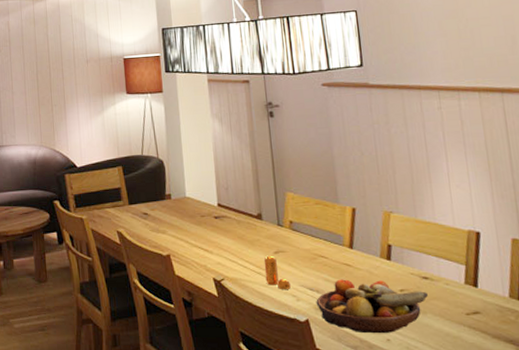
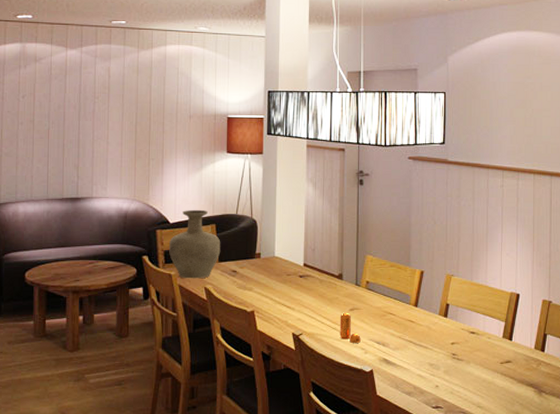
vase: none [78,152,130,223] -> present [169,209,221,279]
fruit bowl: present [316,279,428,334] -> none [381,334,473,381]

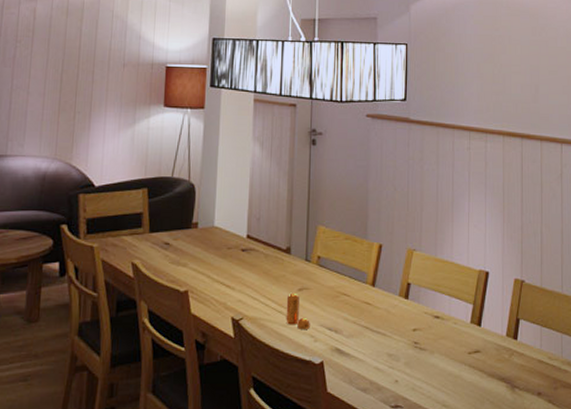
vase: present [169,209,221,279] -> none [92,170,153,252]

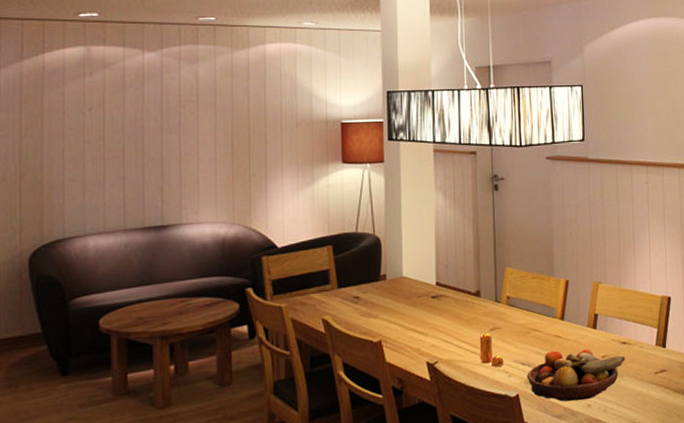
fruit bowl: none [333,318,437,375] -> present [527,349,625,402]

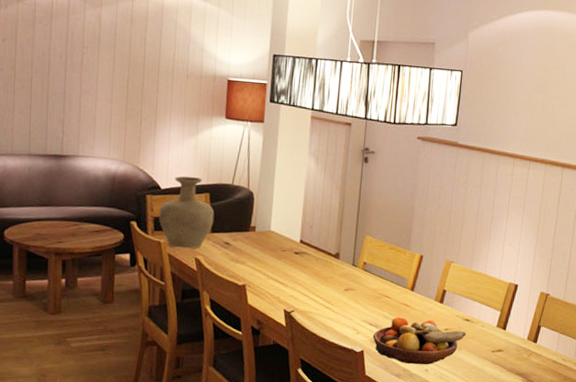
vase: none [278,229,340,311] -> present [159,176,215,249]
pepper shaker: present [479,333,504,367] -> none [332,292,354,323]

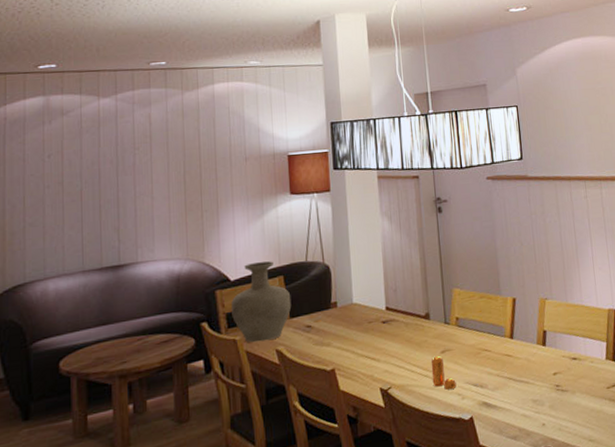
pepper shaker: none [332,292,354,323] -> present [430,355,457,390]
fruit bowl: present [373,317,466,365] -> none [480,366,576,422]

